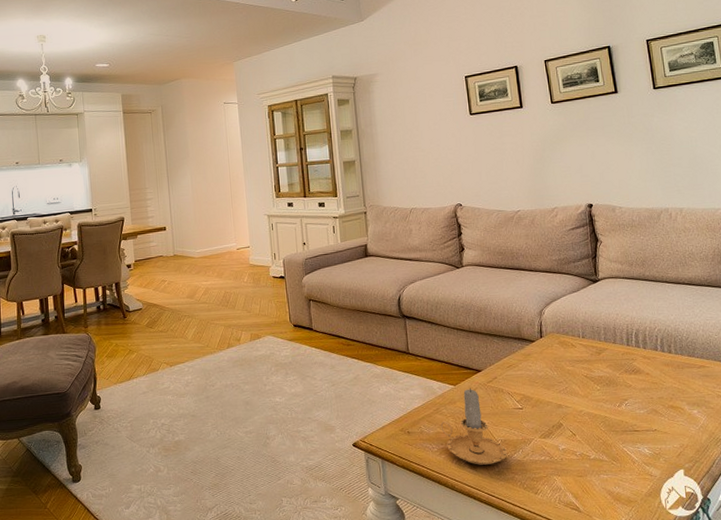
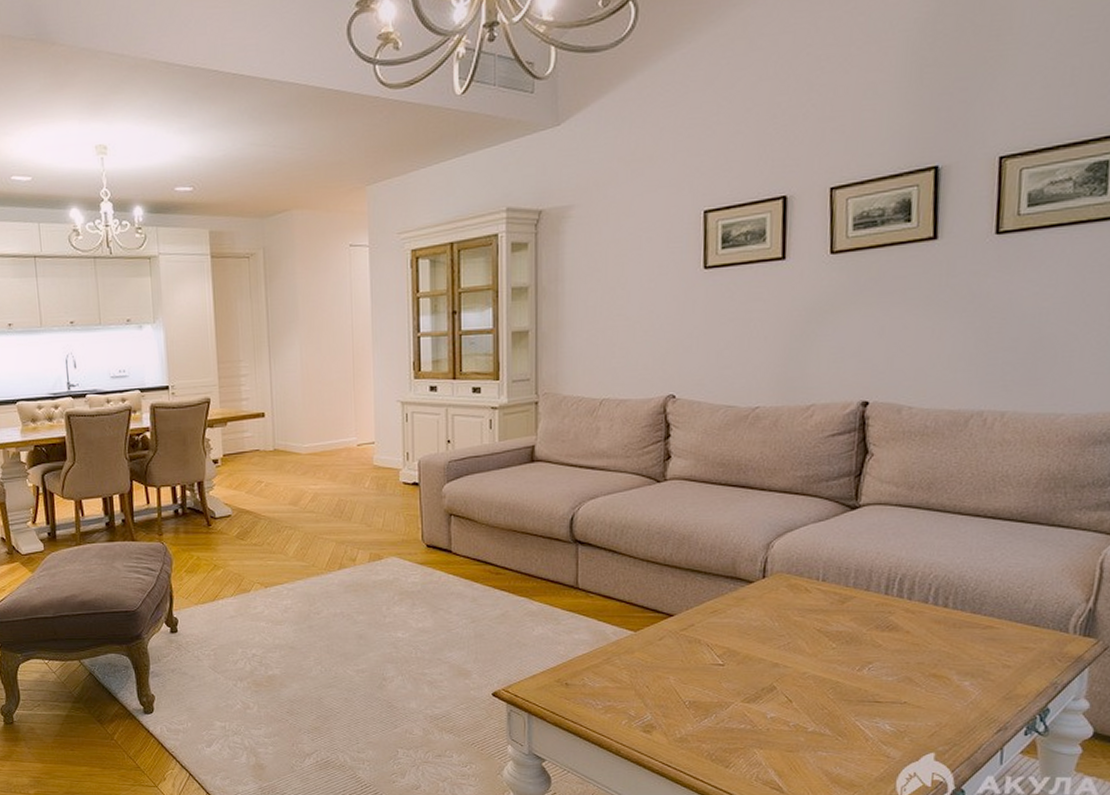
candle: present [440,388,507,465] -> none [610,635,695,729]

